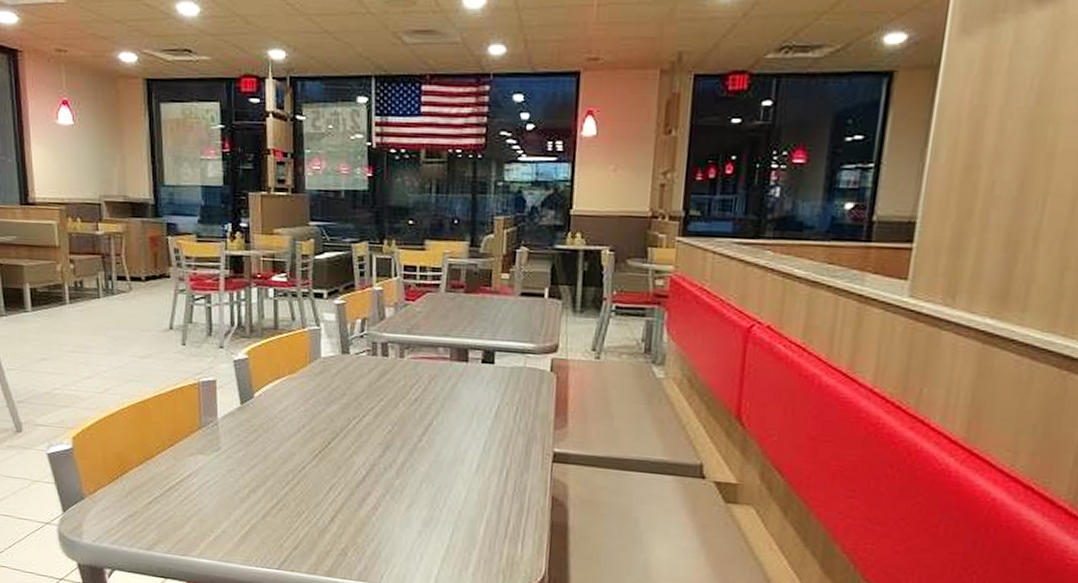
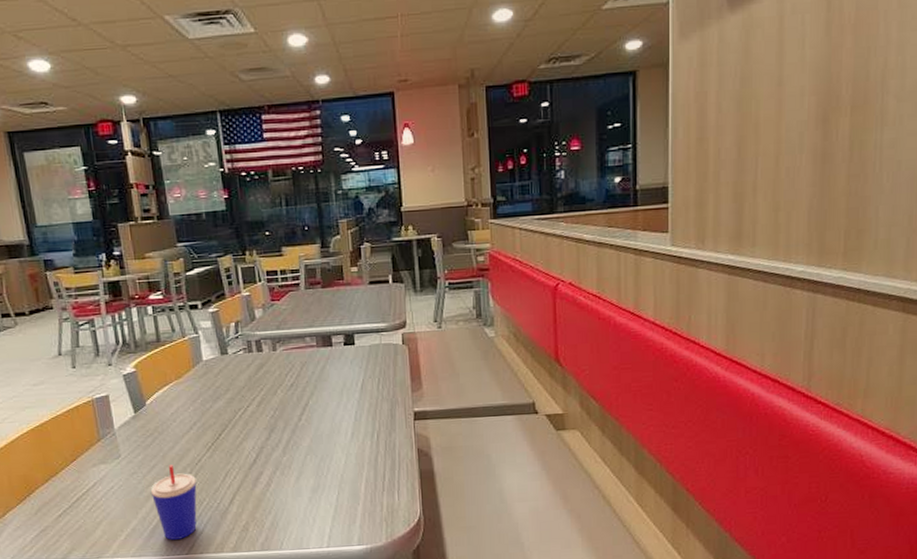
beverage cup: none [248,467,297,552] -> present [151,465,197,540]

